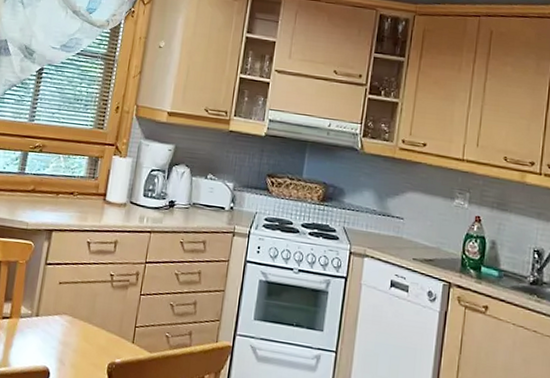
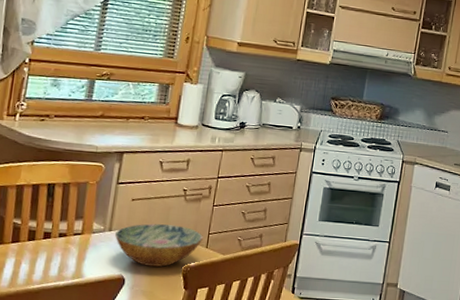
bowl: none [41,311,130,362] -> present [114,223,203,267]

